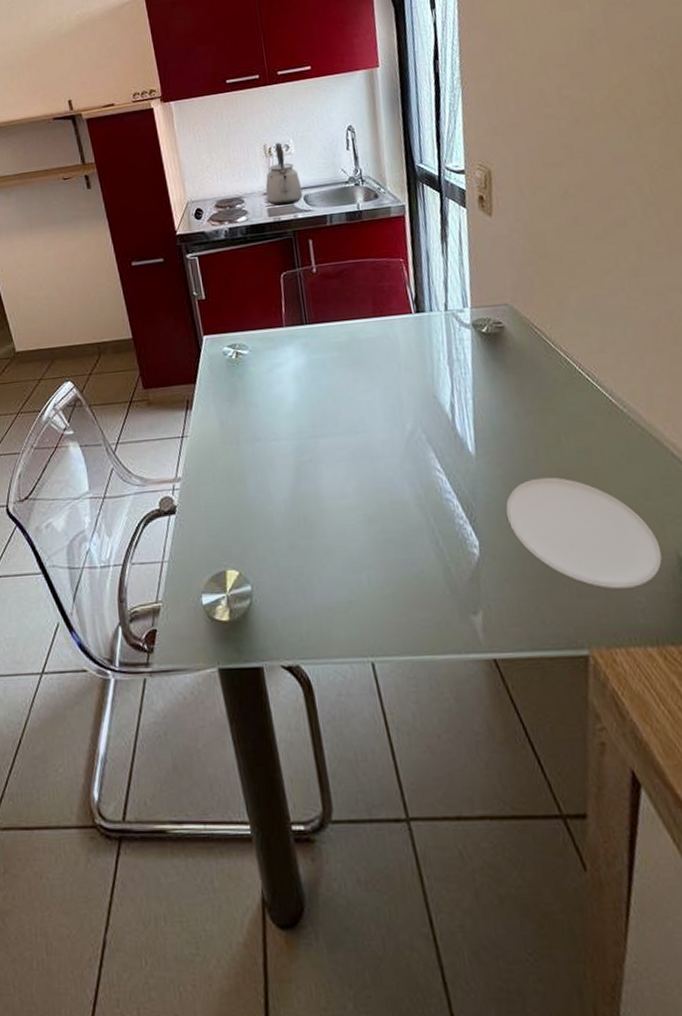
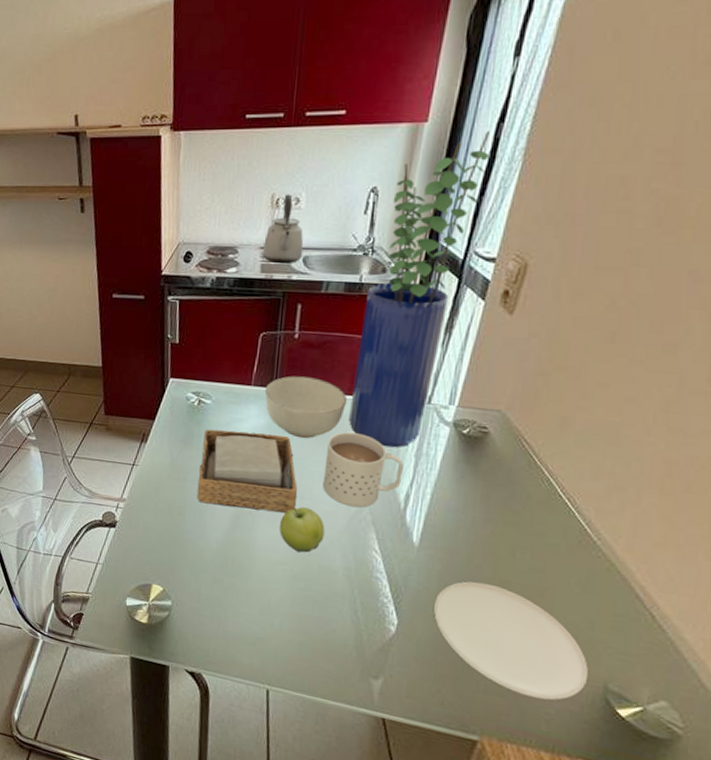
napkin holder: none [248,371,354,462] -> present [196,429,298,514]
bowl: none [296,307,375,369] -> present [264,375,348,438]
fruit: none [341,441,388,492] -> present [279,507,325,553]
vase: none [366,68,447,361] -> present [349,131,490,448]
mug: none [367,353,444,430] -> present [323,432,404,508]

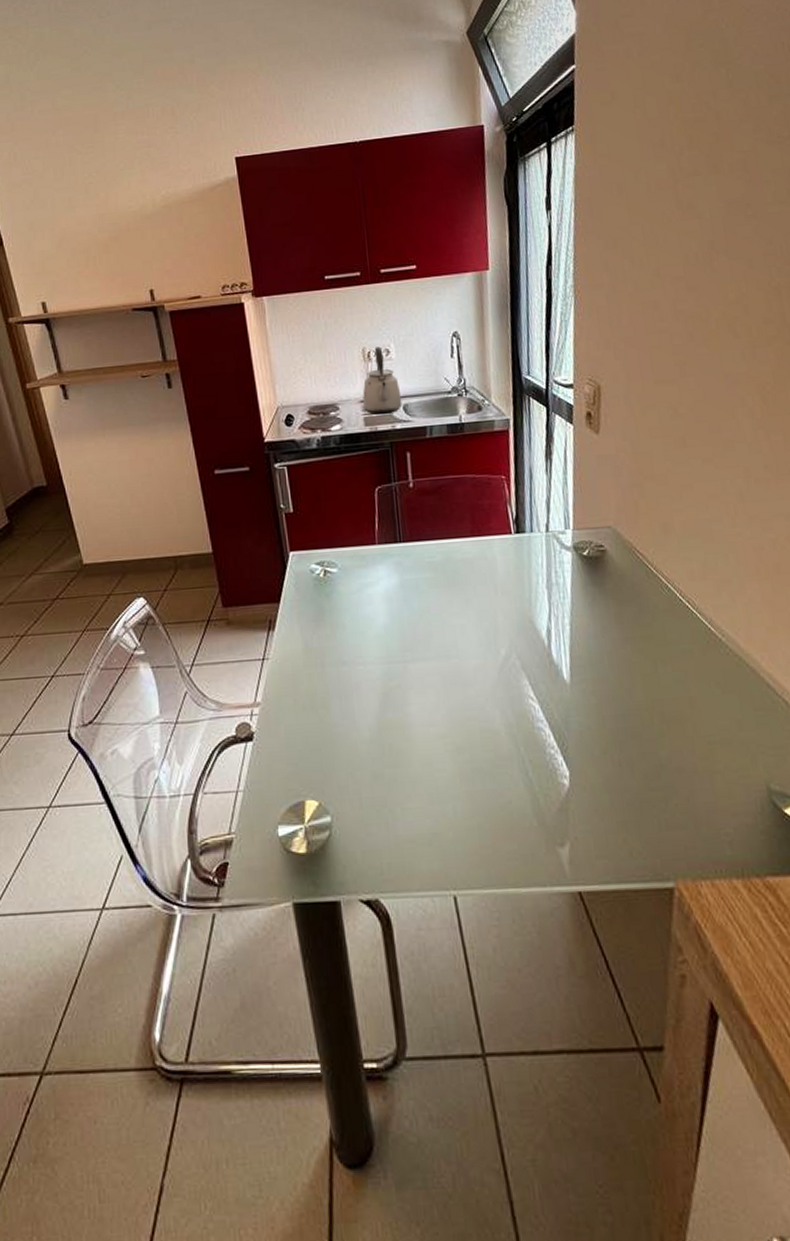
napkin holder: present [196,429,298,514] -> none [335,593,445,687]
bowl: present [264,375,348,438] -> none [390,525,473,591]
fruit: present [279,507,325,553] -> none [431,666,479,719]
mug: present [323,432,404,508] -> none [462,575,540,656]
vase: present [349,131,490,448] -> none [469,274,547,584]
plate: present [434,581,589,701] -> none [598,706,752,821]

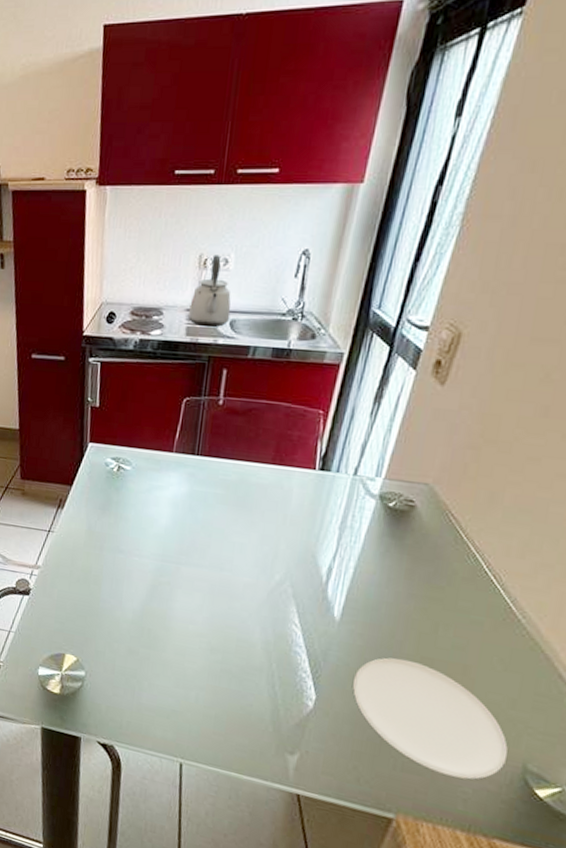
plate: none [598,706,752,821] -> present [353,657,508,780]

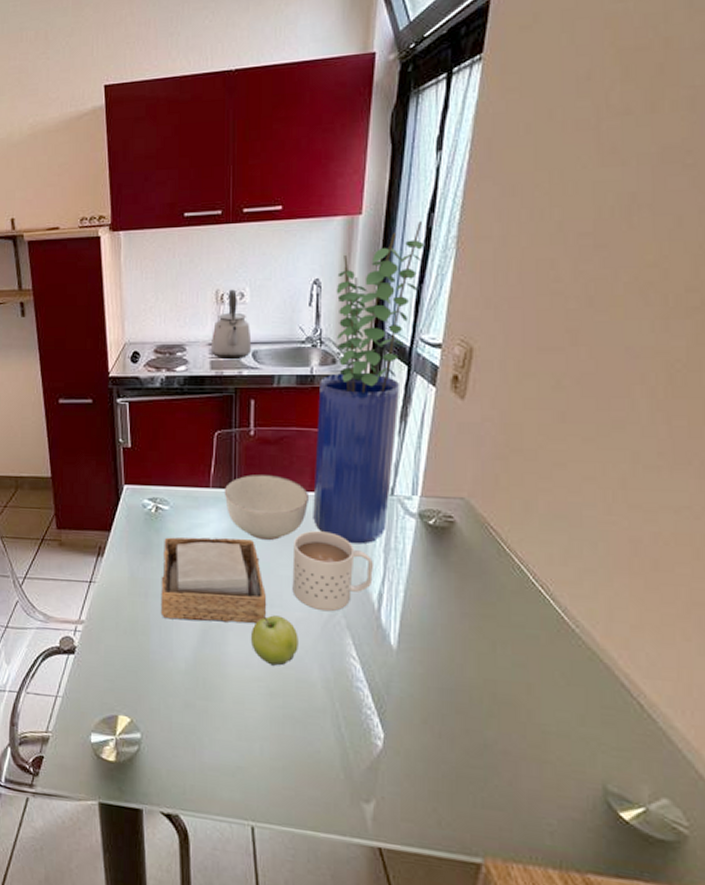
napkin holder: none [113,496,217,585] -> present [160,537,267,624]
bowl: none [186,443,272,508] -> present [224,475,310,540]
fruit: none [197,578,245,625] -> present [250,615,298,666]
mug: none [243,502,327,580] -> present [292,531,373,612]
vase: none [272,194,427,520] -> present [313,221,425,544]
plate: present [353,657,508,780] -> none [420,683,586,810]

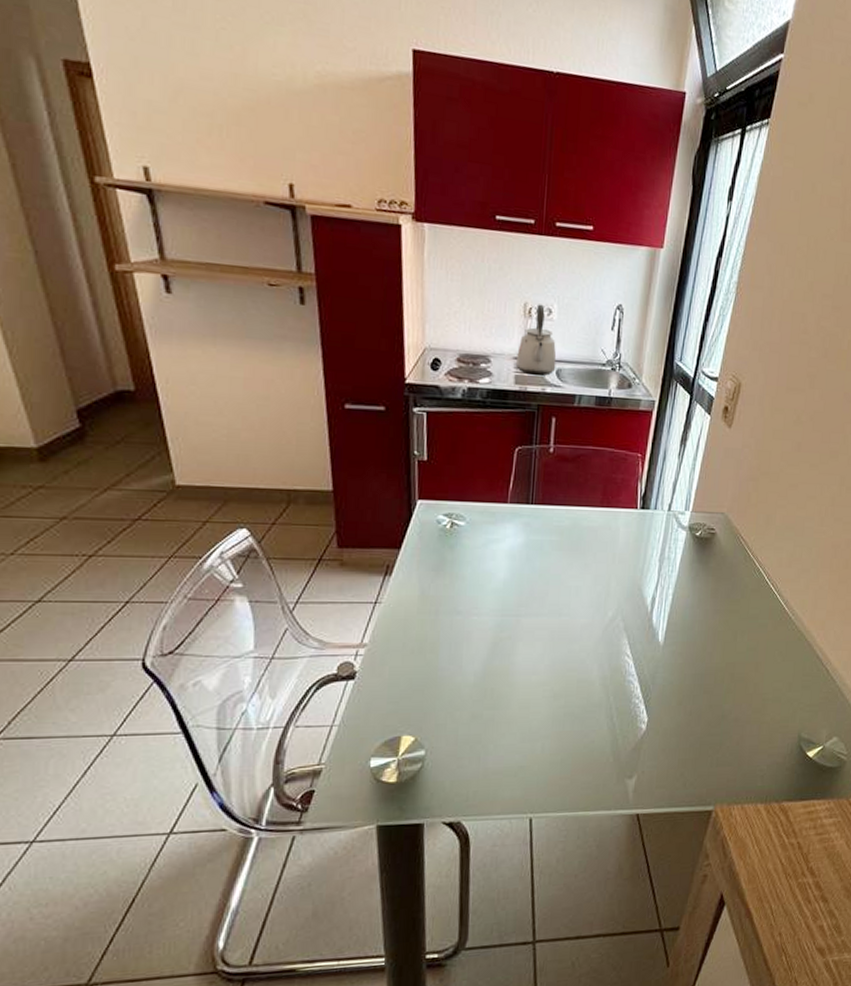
napkin holder: present [160,537,267,624] -> none [451,552,556,635]
bowl: present [224,475,310,540] -> none [521,491,601,553]
fruit: present [250,615,298,666] -> none [538,623,582,670]
mug: present [292,531,373,612] -> none [579,544,650,617]
vase: present [313,221,425,544] -> none [602,263,712,555]

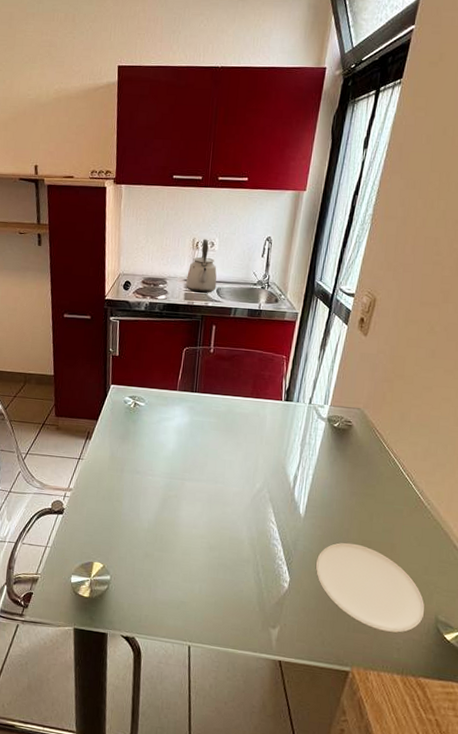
plate: none [677,668,789,760] -> present [316,542,425,633]

